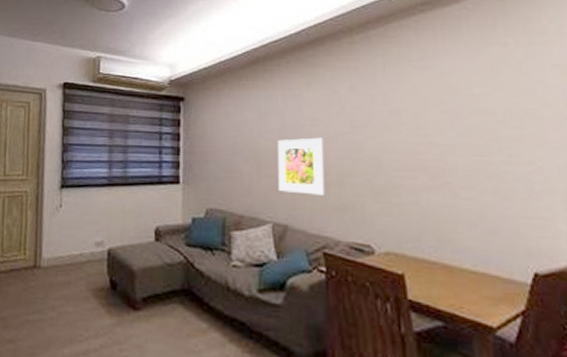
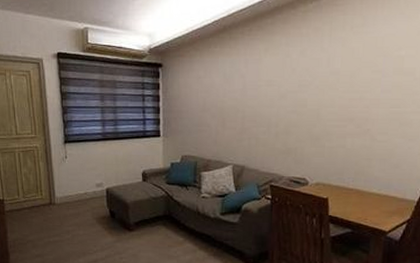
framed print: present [277,137,325,196] -> none [238,96,276,142]

